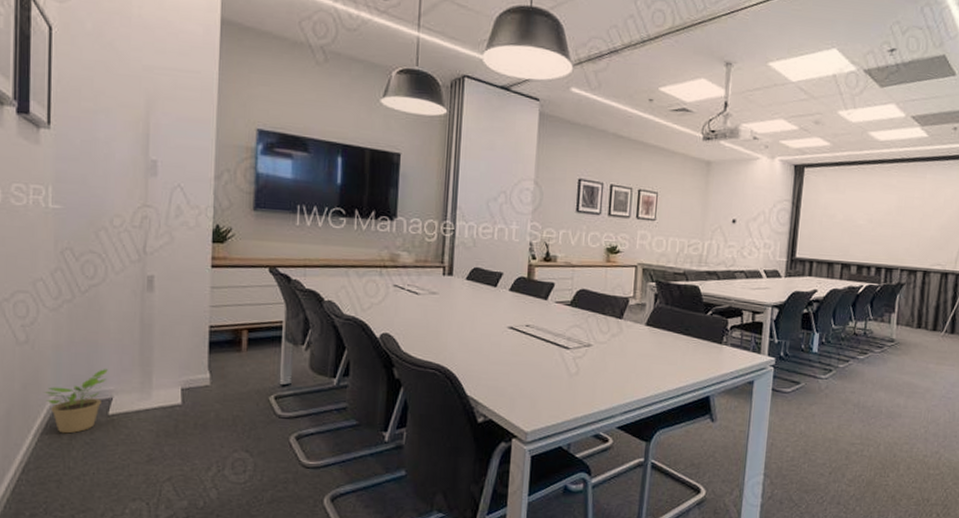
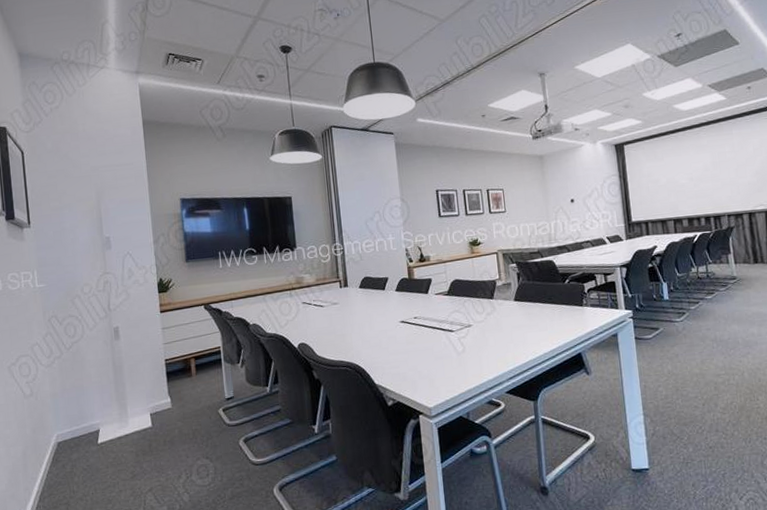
potted plant: present [44,369,108,434] -> none [49,407,94,464]

